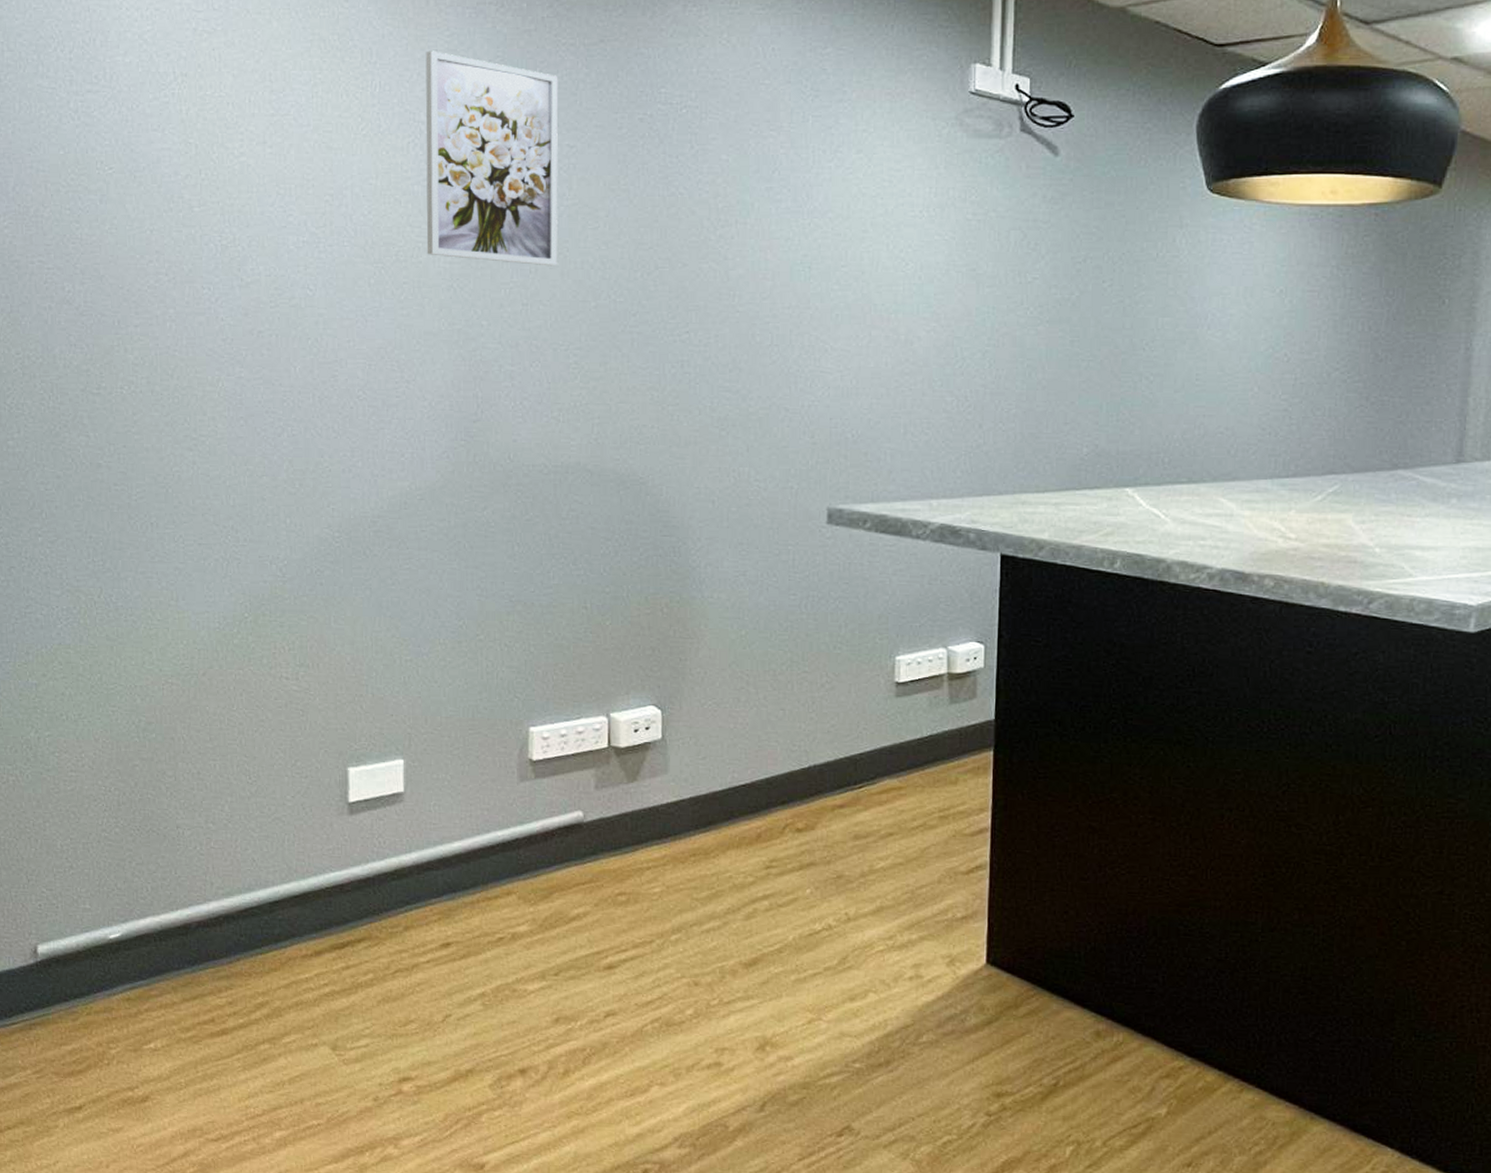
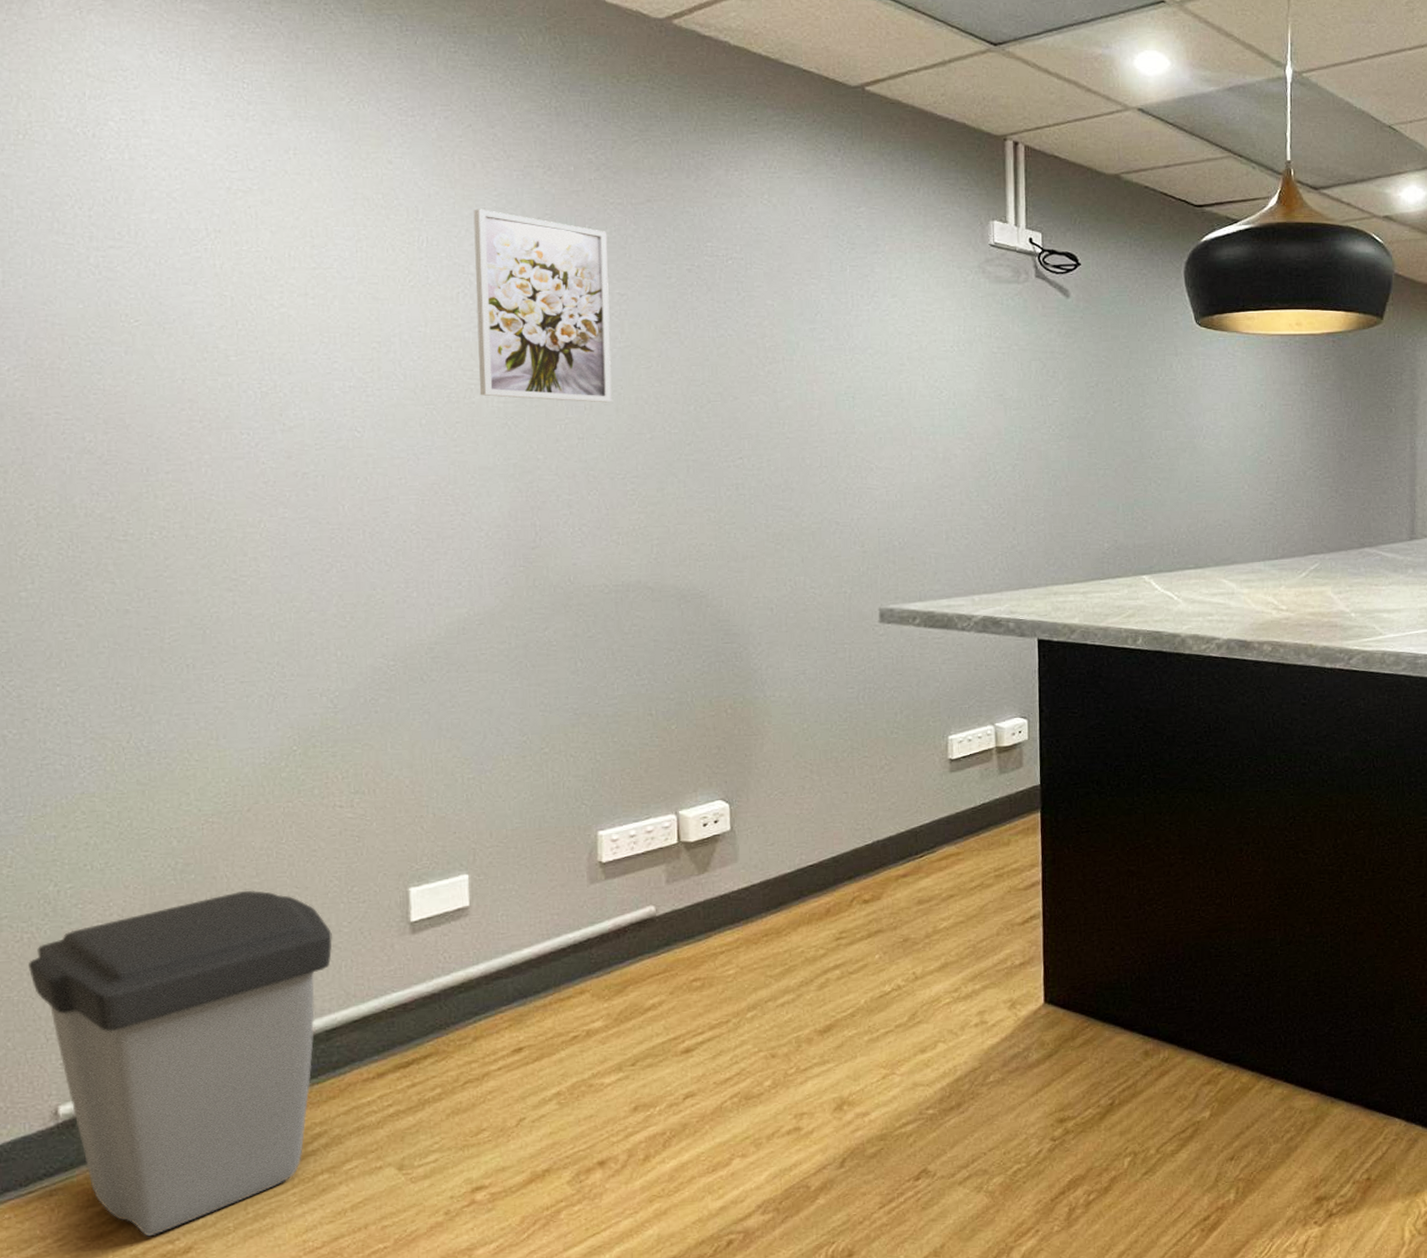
trash can: none [13,754,277,1081] -> present [29,890,333,1237]

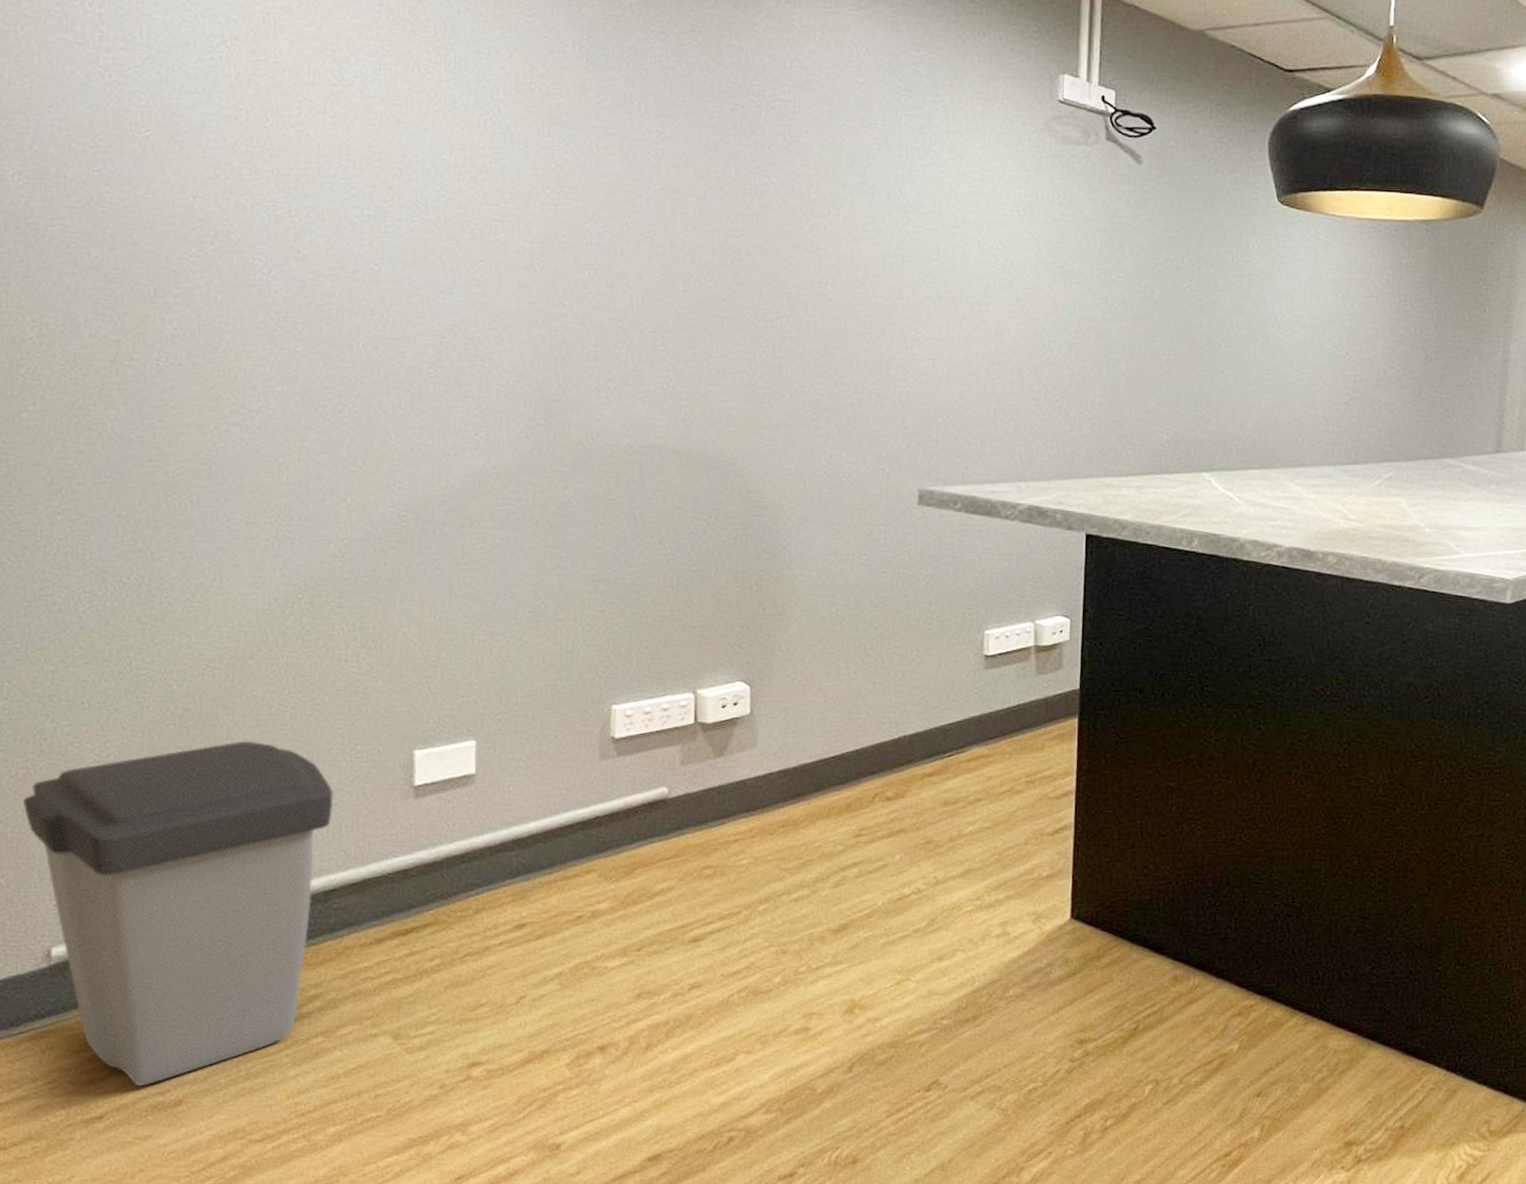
wall art: present [473,209,612,403] -> none [504,29,647,250]

